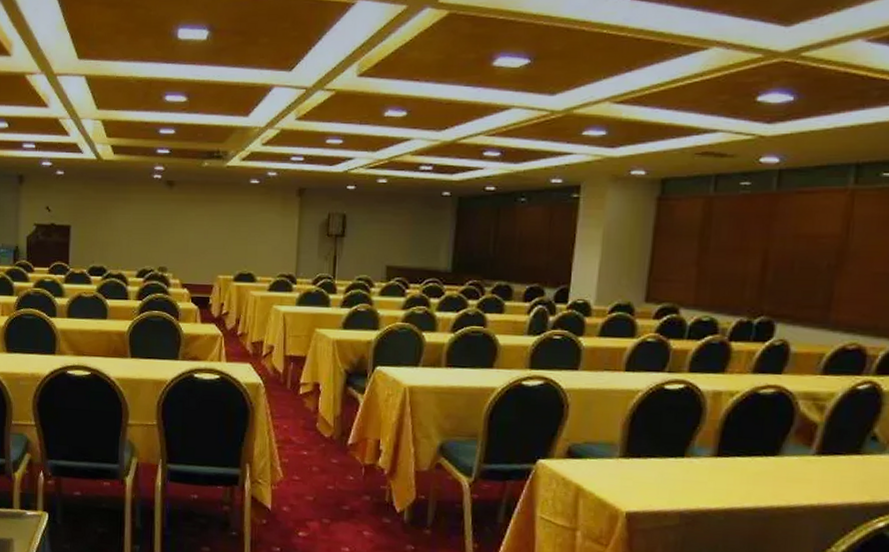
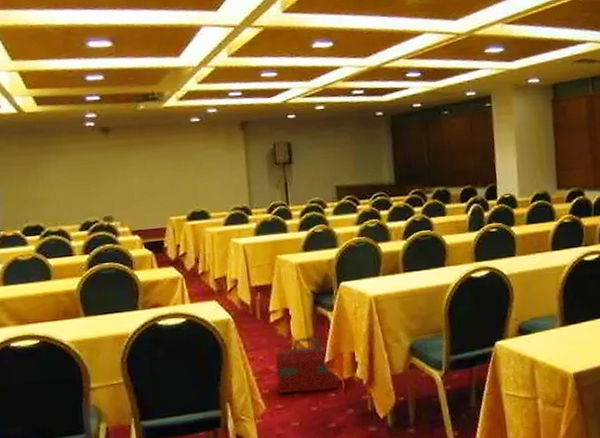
toolbox: none [296,415,361,473] -> present [275,336,340,394]

